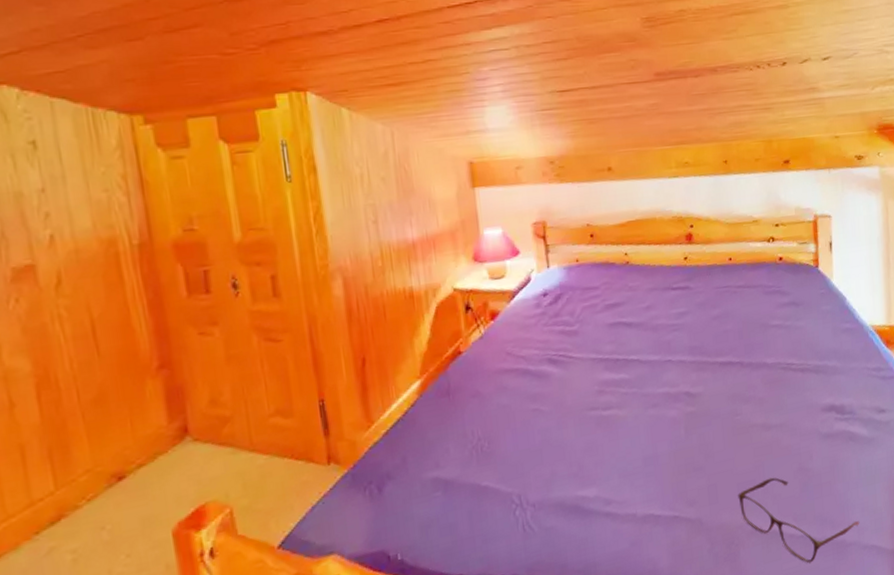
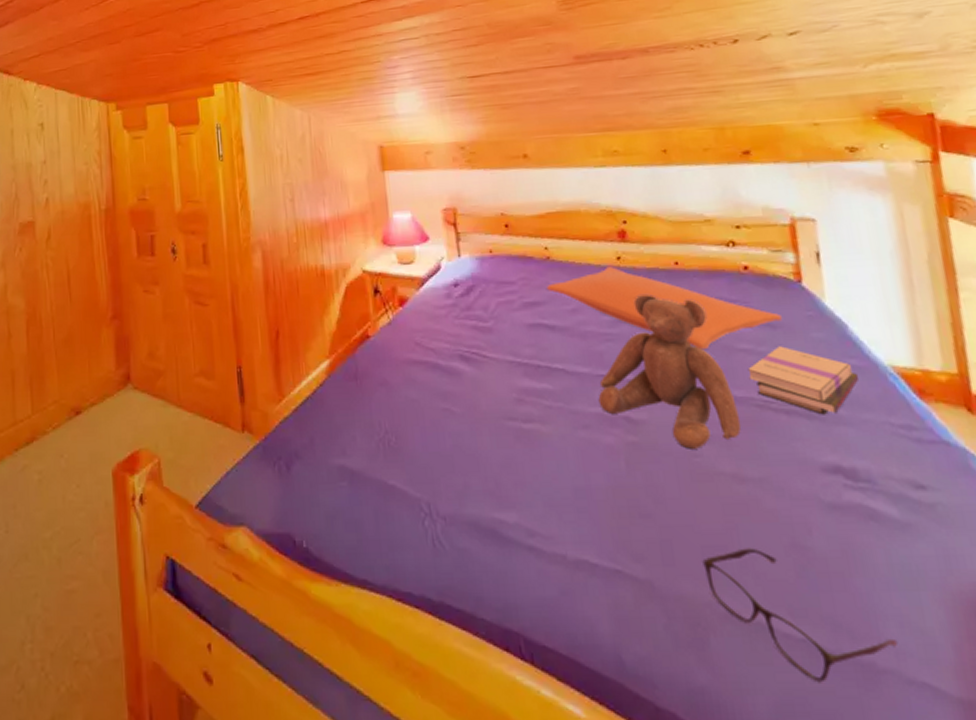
pillow: none [626,266,803,330] -> present [547,267,782,350]
teddy bear: none [665,287,771,411] -> present [598,295,742,449]
books: none [777,319,851,369] -> present [747,346,860,415]

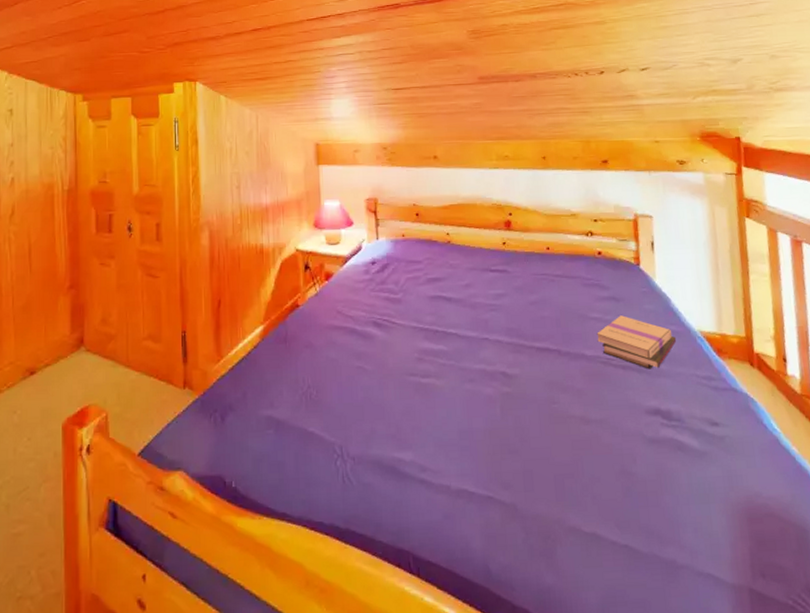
pillow: present [547,267,782,350] -> none [447,250,624,318]
teddy bear: present [598,295,742,449] -> none [482,273,590,398]
eyeglasses: present [702,548,899,683] -> none [554,475,693,578]

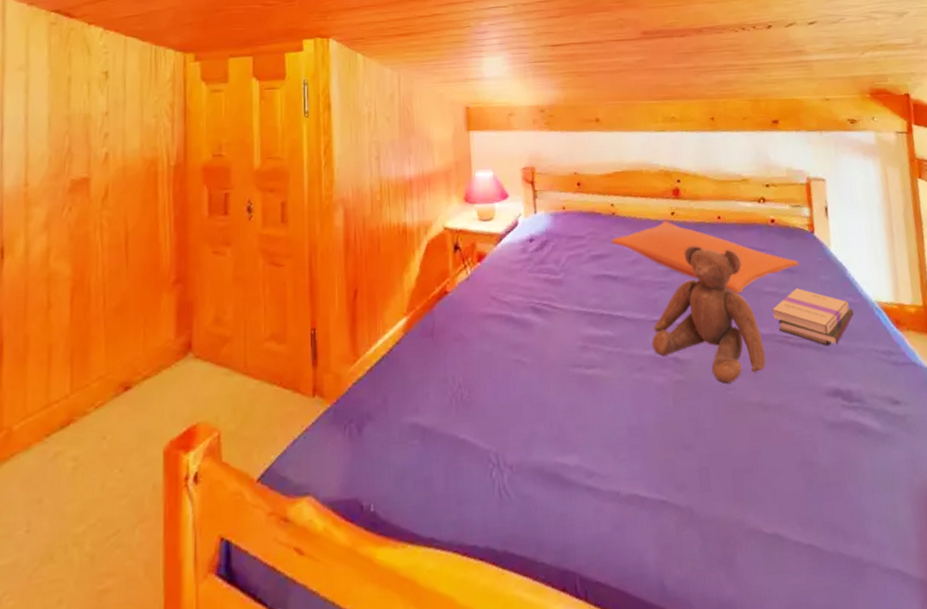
pillow: none [447,250,624,318] -> present [612,221,799,294]
teddy bear: none [482,273,590,398] -> present [652,246,766,384]

